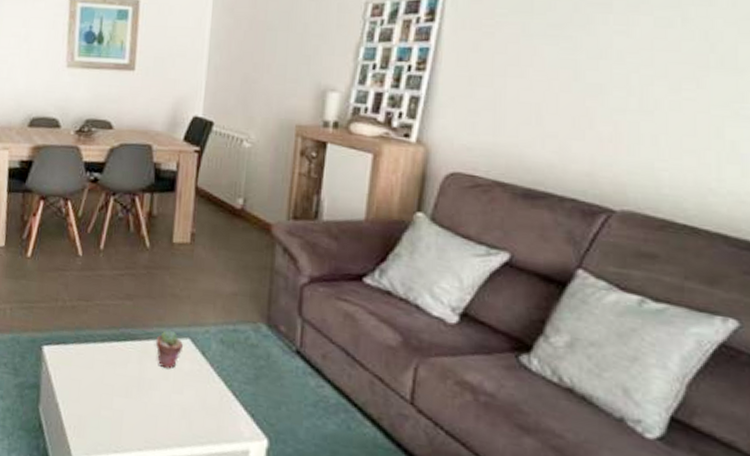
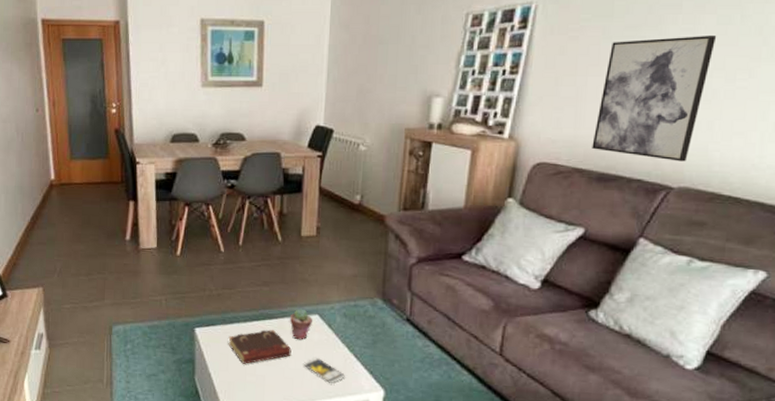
book: none [81,353,157,395] -> present [228,329,292,364]
smartphone: none [170,392,220,427] -> present [303,358,345,384]
wall art: none [515,38,655,181] -> present [592,34,717,162]

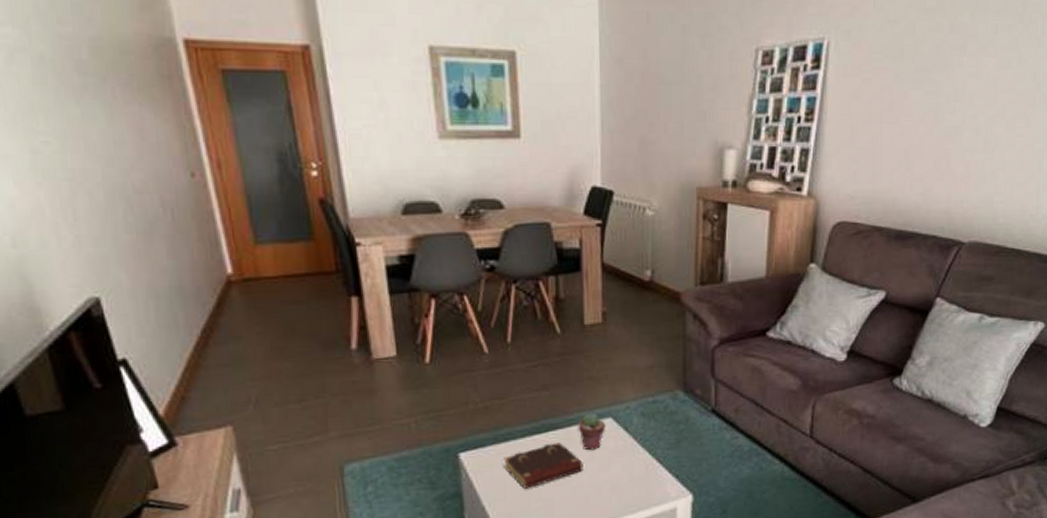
smartphone: present [303,358,345,384] -> none [598,469,648,497]
wall art: present [592,34,717,162] -> none [889,79,998,215]

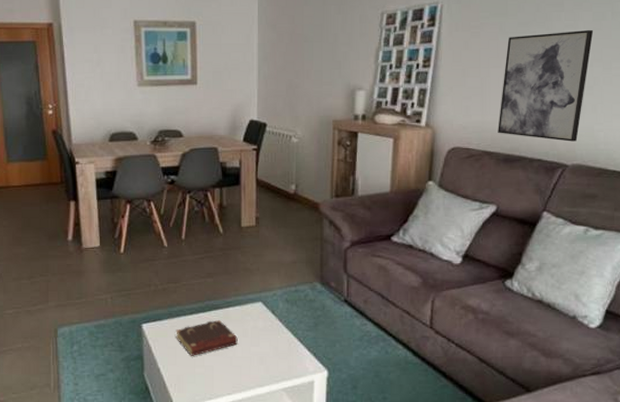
potted succulent: present [578,412,605,451] -> none [234,297,256,328]
wall art: none [889,79,998,215] -> present [498,29,594,142]

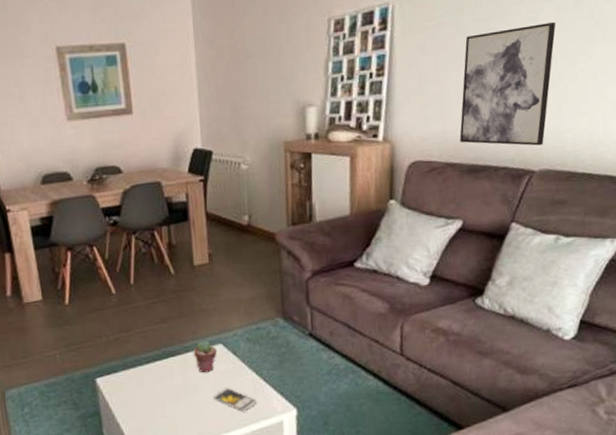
book: present [176,320,238,356] -> none [132,367,200,407]
potted succulent: none [234,297,256,328] -> present [193,340,217,373]
smartphone: none [249,345,290,369] -> present [213,388,257,412]

